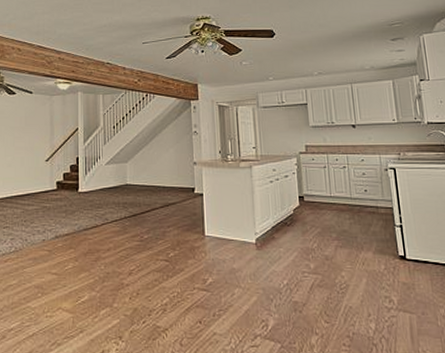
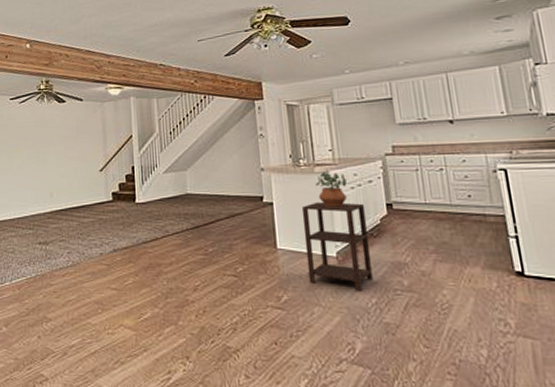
side table: none [227,193,285,274] -> present [301,201,373,291]
potted plant: none [240,167,267,199] -> present [315,172,347,207]

